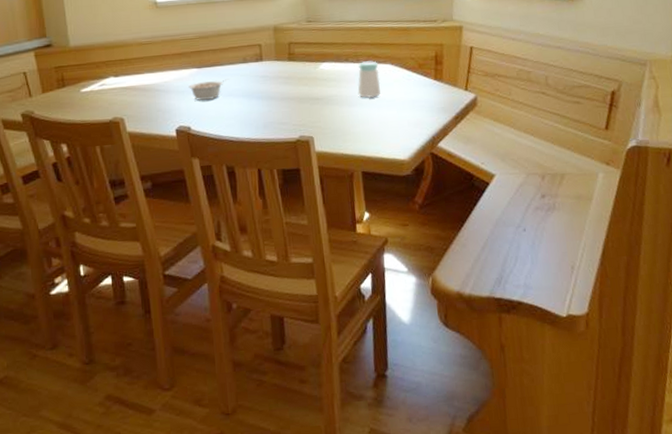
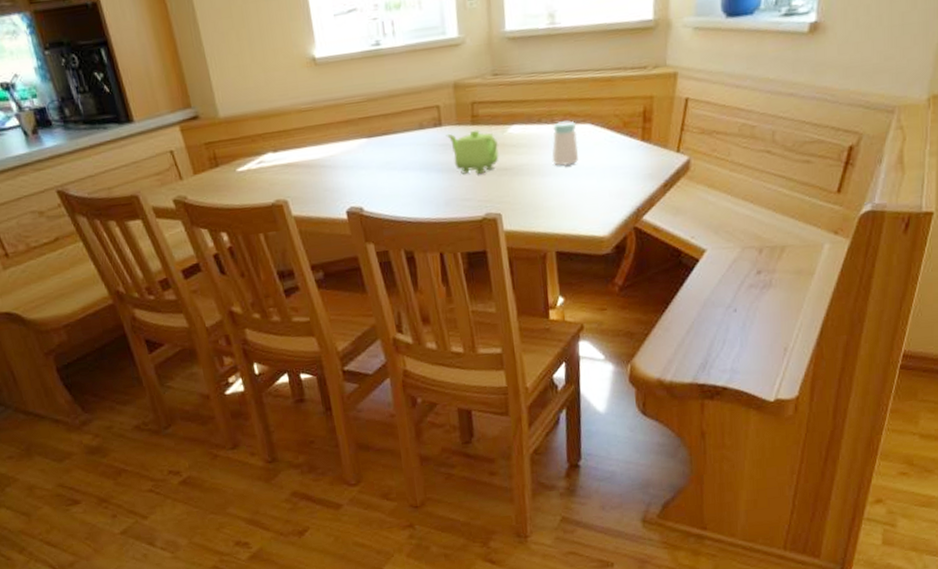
legume: present [188,79,229,100] -> none [358,149,403,176]
teapot: none [266,65,312,102] -> present [446,129,499,174]

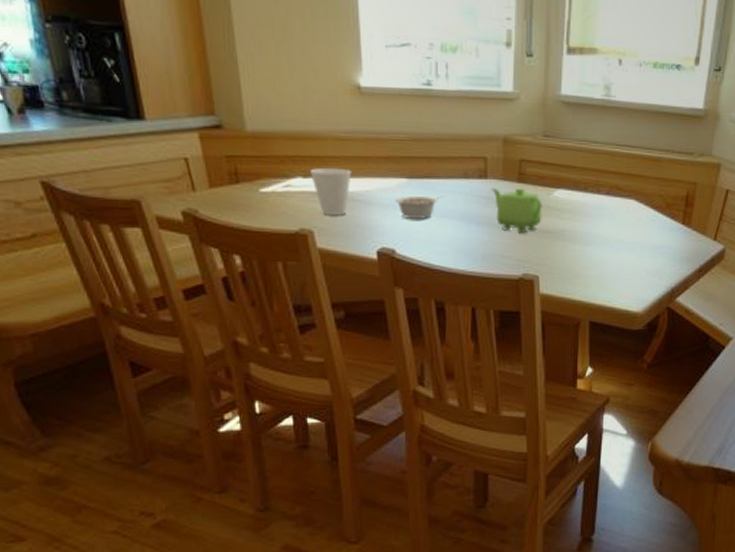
cup: none [278,138,316,184] -> present [309,167,352,215]
legume: none [358,149,403,176] -> present [395,196,445,219]
salt shaker: present [552,120,579,167] -> none [594,193,622,238]

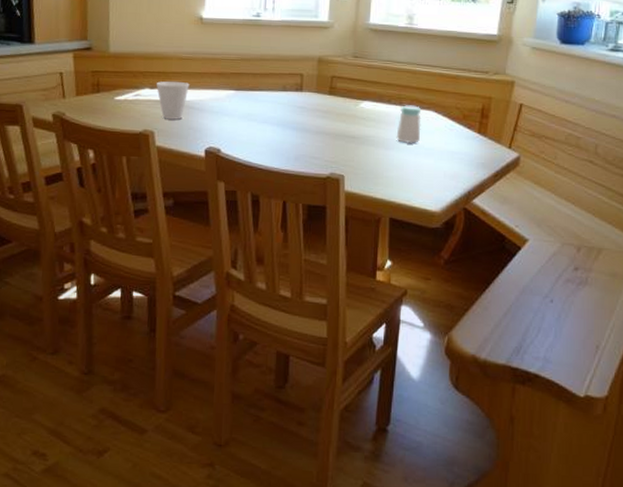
legume: present [395,196,445,219] -> none [223,105,265,124]
teapot: present [490,187,542,232] -> none [305,98,350,137]
salt shaker: none [594,193,622,238] -> present [396,105,422,144]

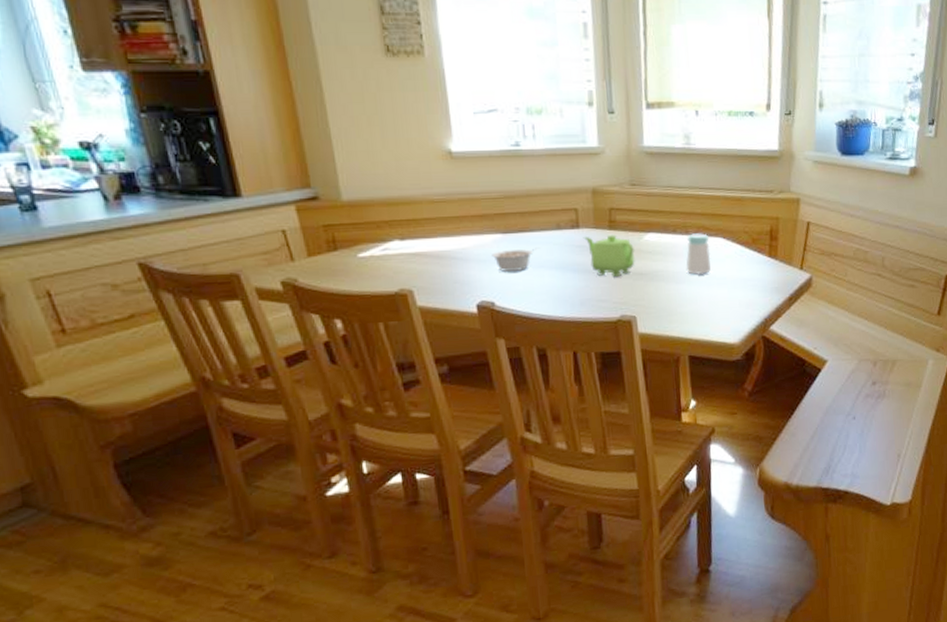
cup: present [156,81,190,120] -> none [406,228,448,274]
legume: none [223,105,265,124] -> present [491,247,539,272]
teapot: none [305,98,350,137] -> present [583,234,635,276]

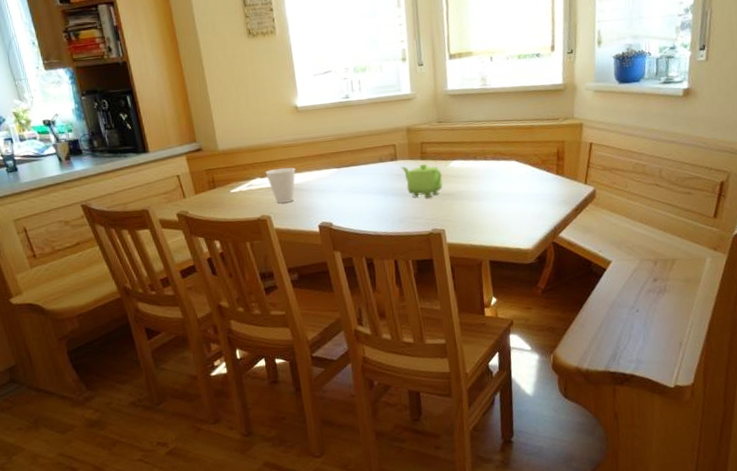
cup: none [406,228,448,274] -> present [265,167,296,203]
legume: present [491,247,539,272] -> none [329,177,366,198]
salt shaker: present [686,233,711,276] -> none [485,158,506,194]

